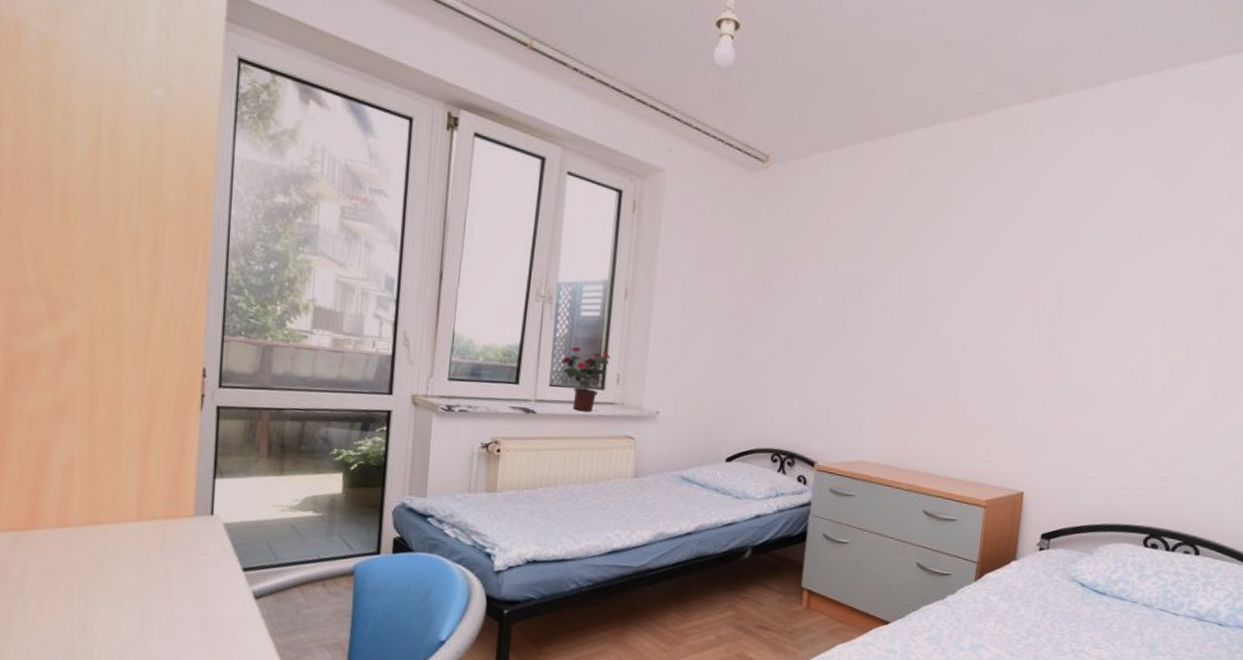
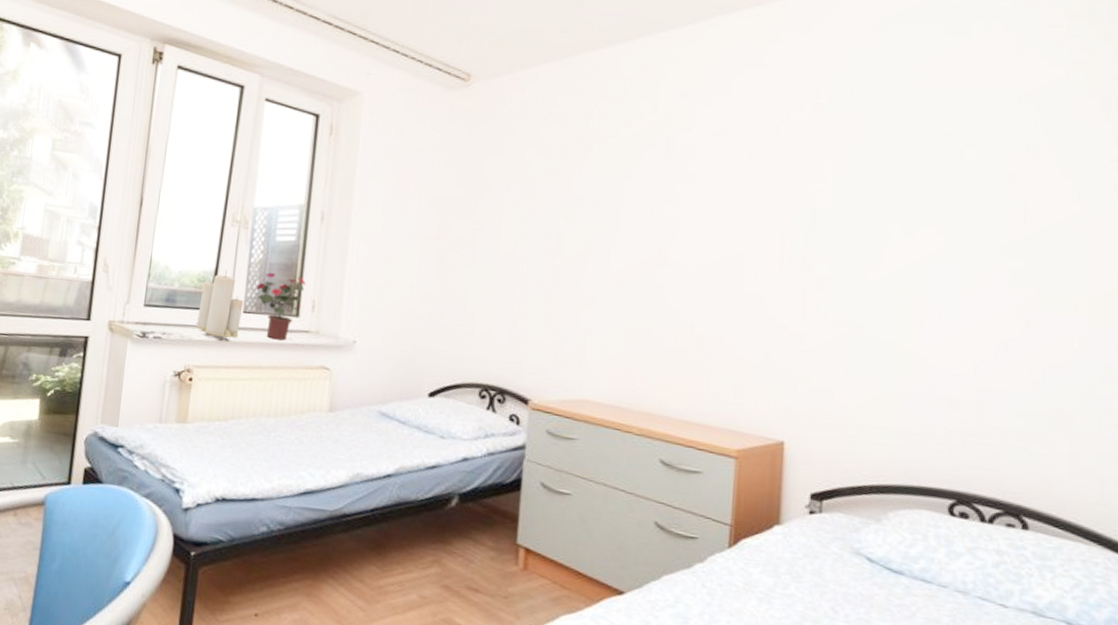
candle: none [502,344,550,411] -> present [195,270,244,338]

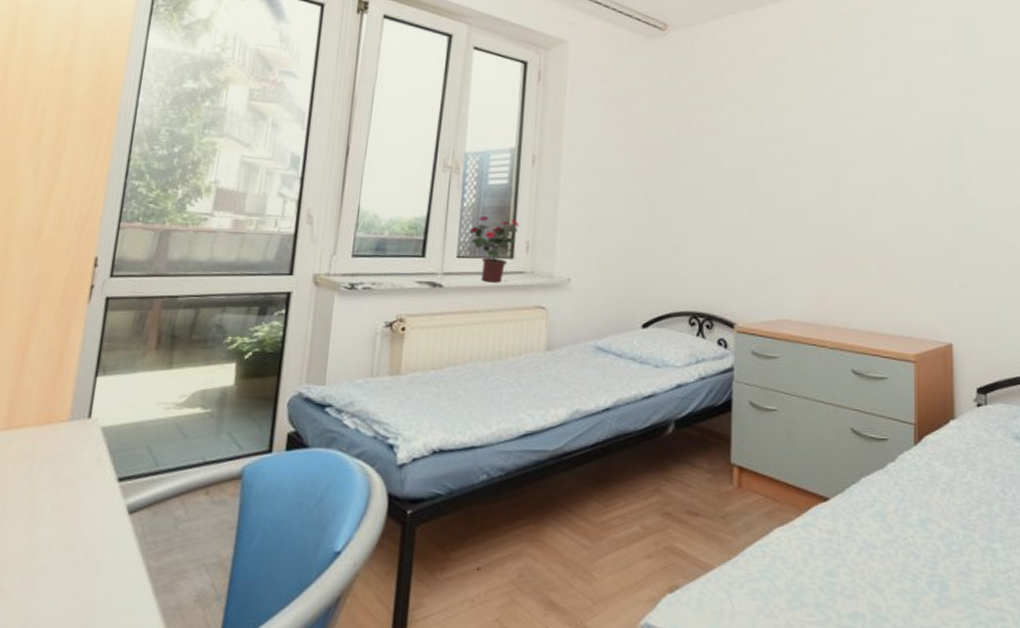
candle: present [195,270,244,338] -> none [407,216,457,284]

